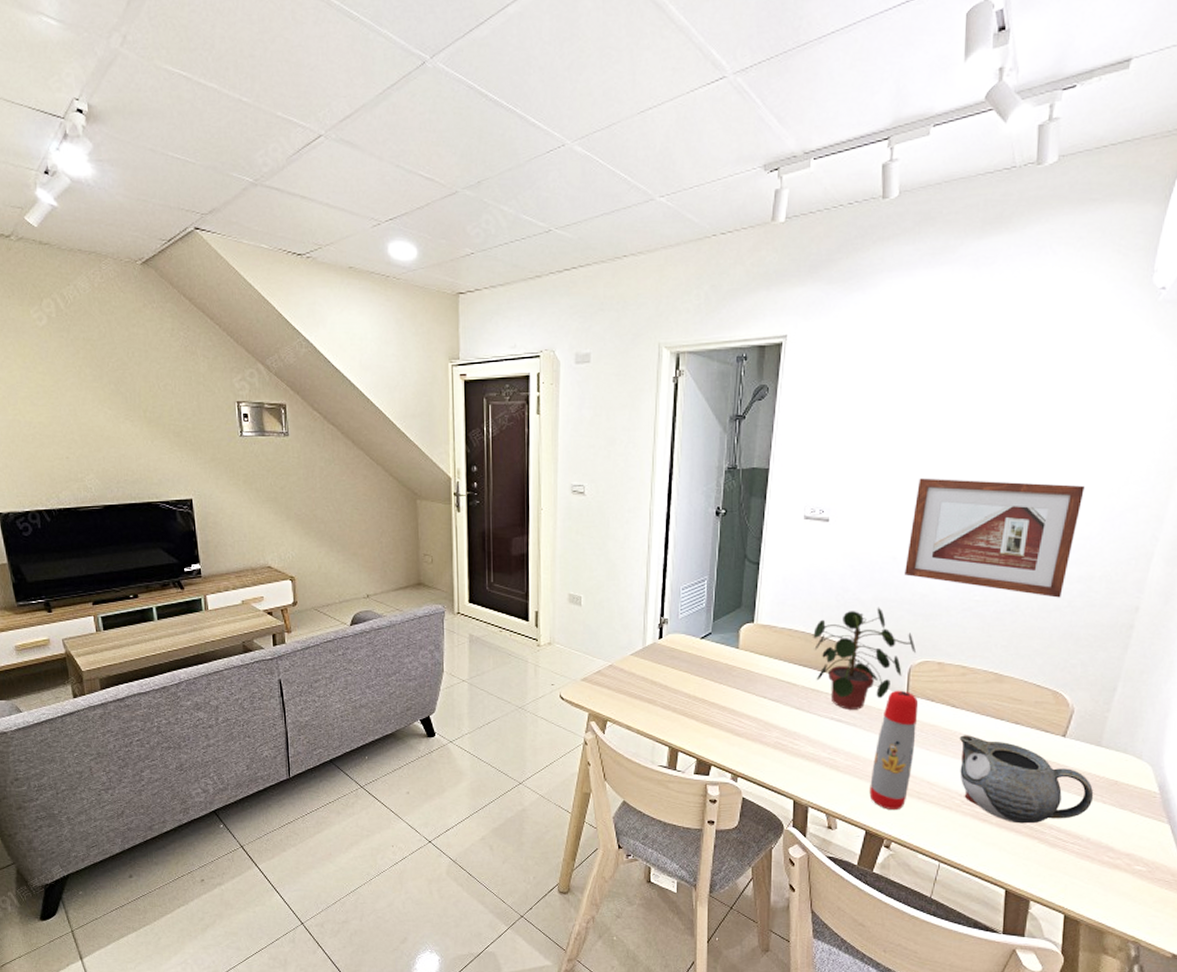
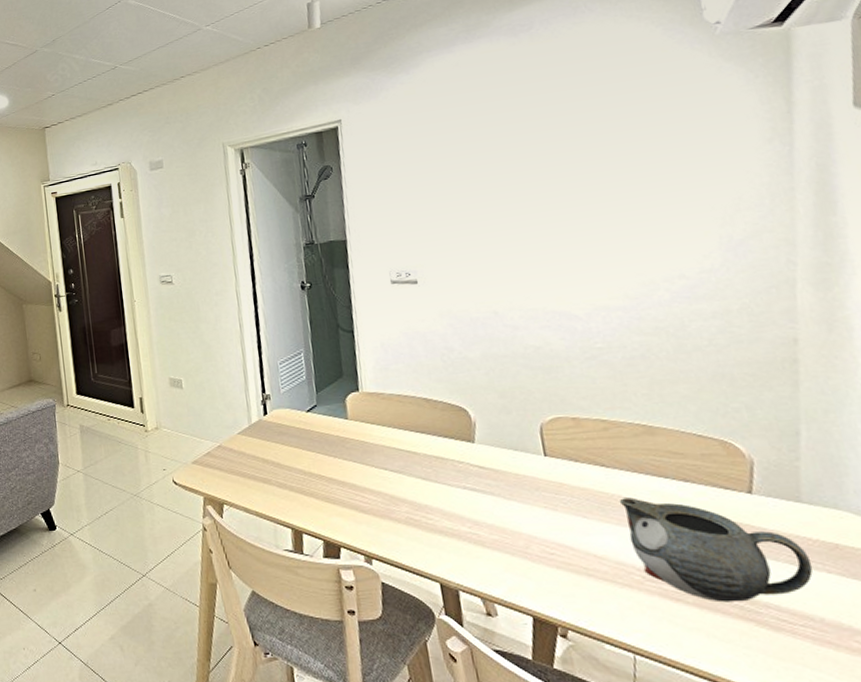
potted plant: present [813,607,916,710] -> none [424,364,543,477]
water bottle: present [869,690,919,811] -> none [522,451,574,592]
picture frame: present [905,477,1085,598] -> none [503,218,698,337]

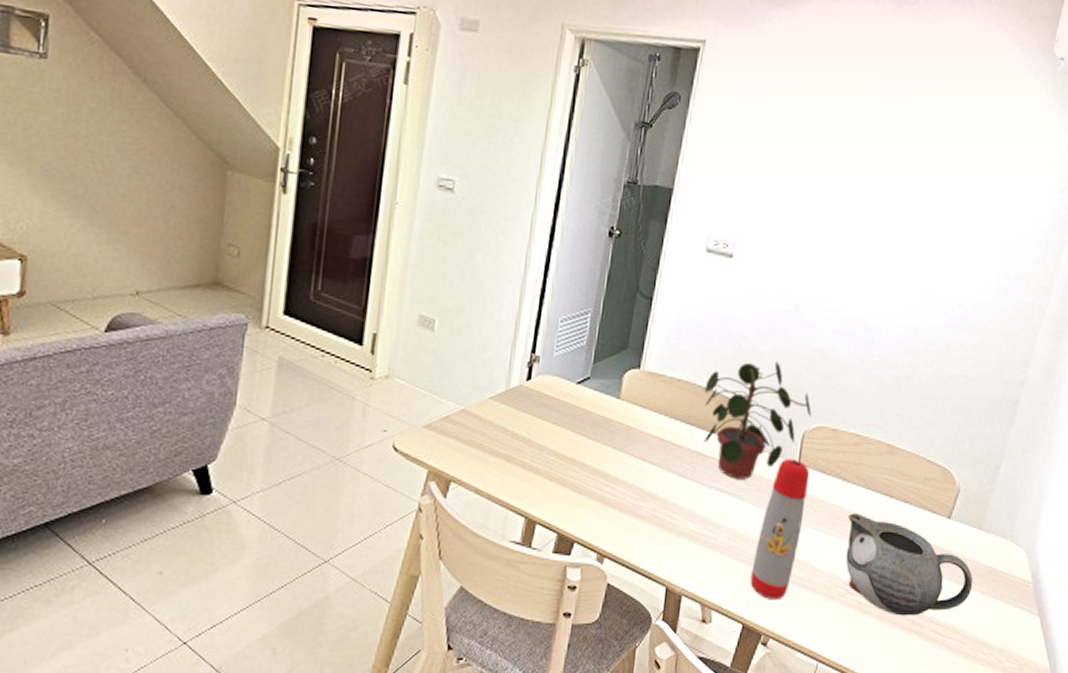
potted plant: none [424,364,543,477] -> present [703,361,811,479]
water bottle: none [522,451,574,592] -> present [750,458,810,601]

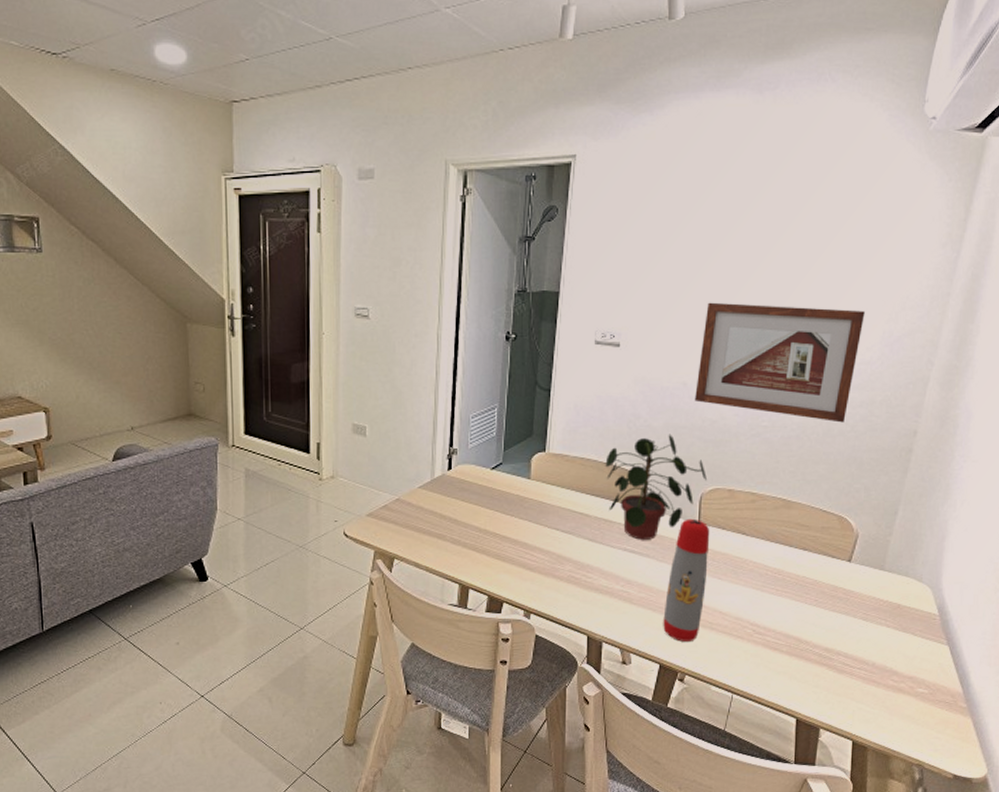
picture frame: none [806,220,984,366] -> present [695,302,865,423]
teapot: present [845,513,973,616] -> none [749,563,878,651]

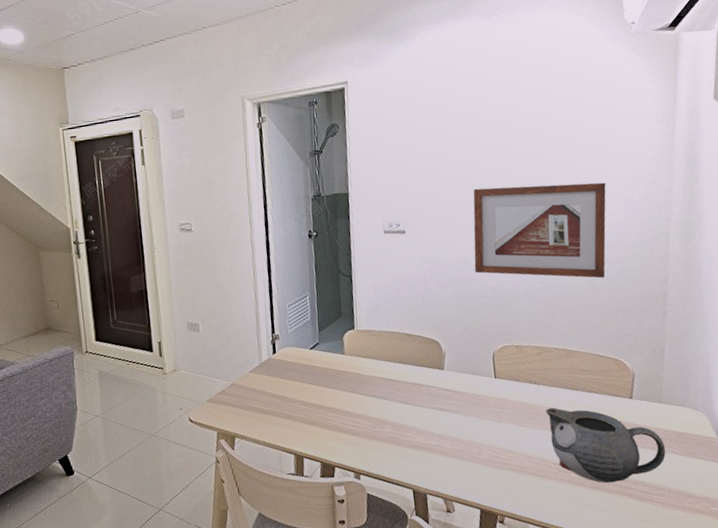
potted plant: present [605,434,707,540] -> none [407,303,496,398]
water bottle: present [663,518,710,643] -> none [476,374,511,487]
teapot: none [749,563,878,651] -> present [545,407,666,483]

